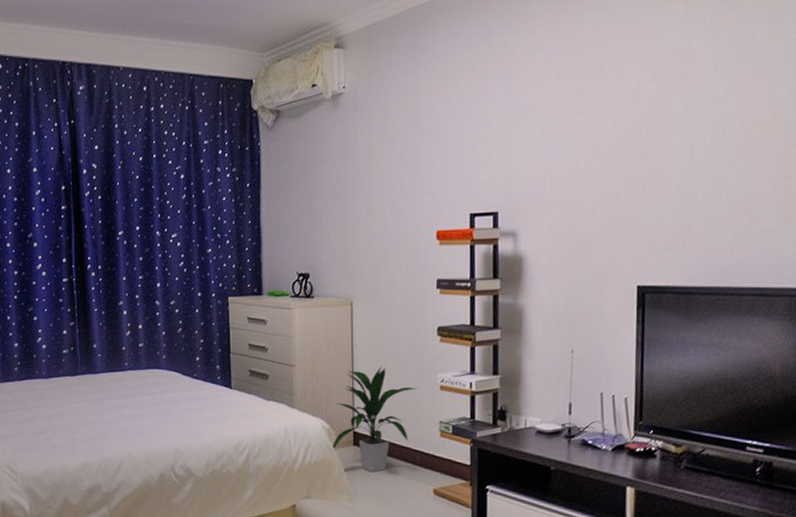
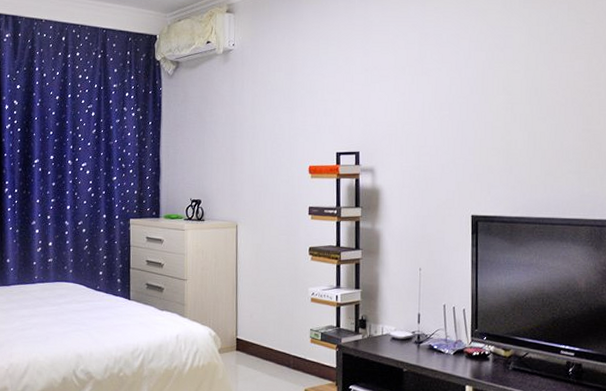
indoor plant: present [331,365,417,473] -> none [217,280,292,375]

